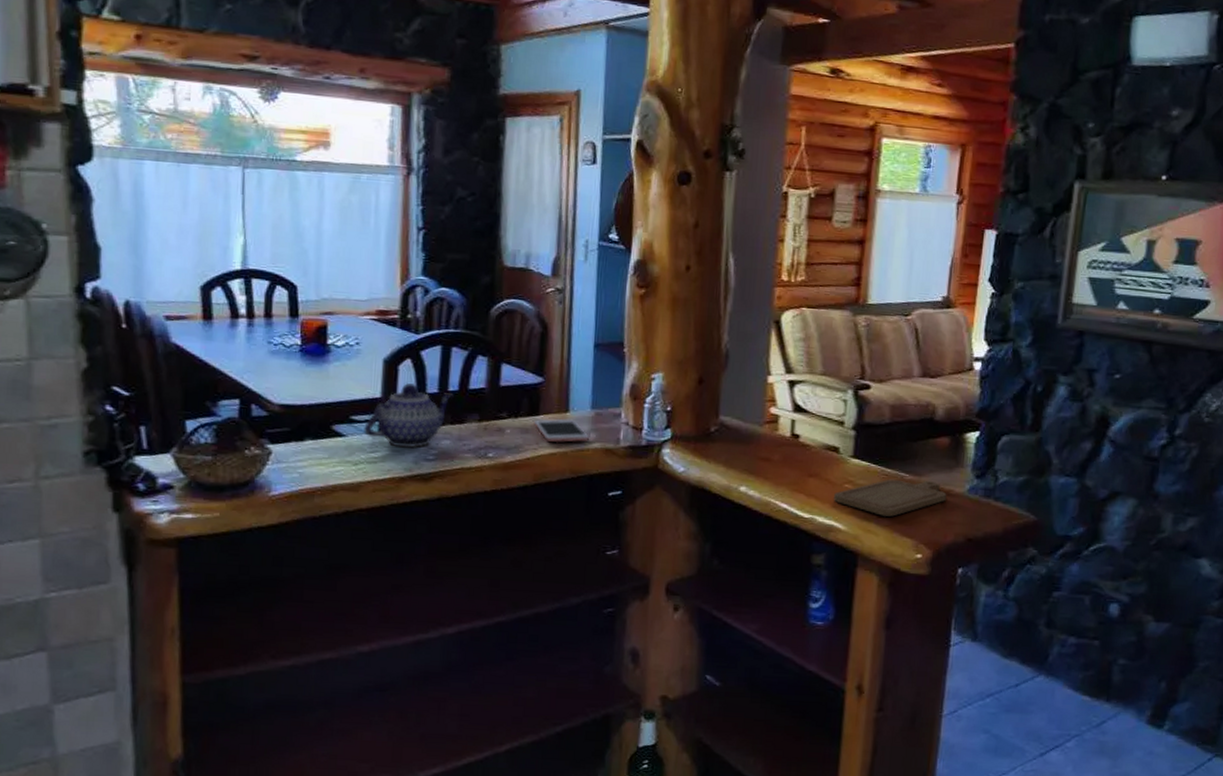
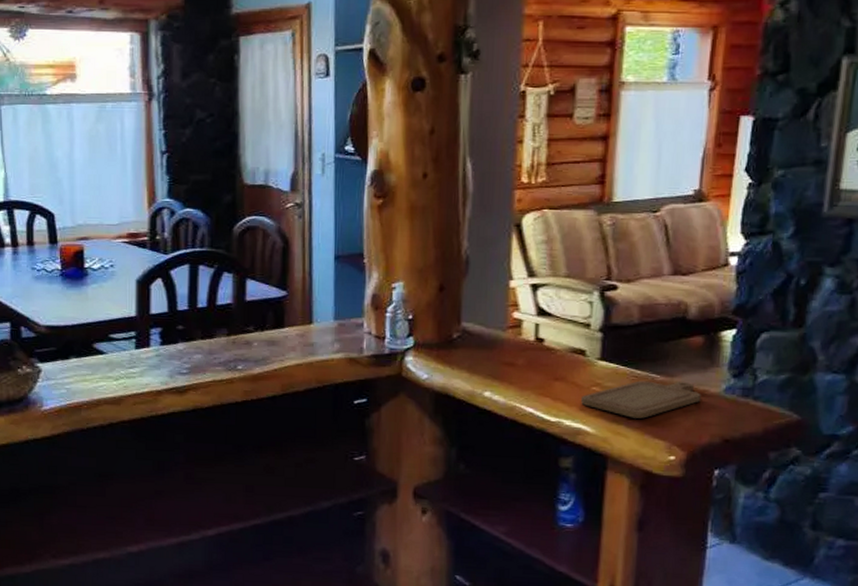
teapot: present [364,382,454,448] -> none [122,301,203,363]
cell phone: present [533,418,589,443] -> none [279,330,333,354]

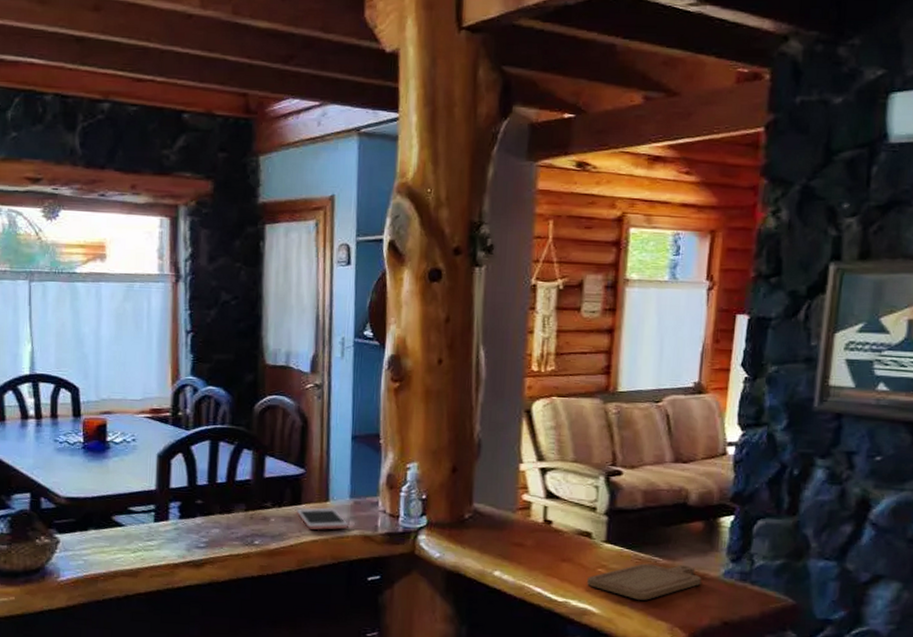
cell phone: none [279,330,333,354] -> present [296,507,348,531]

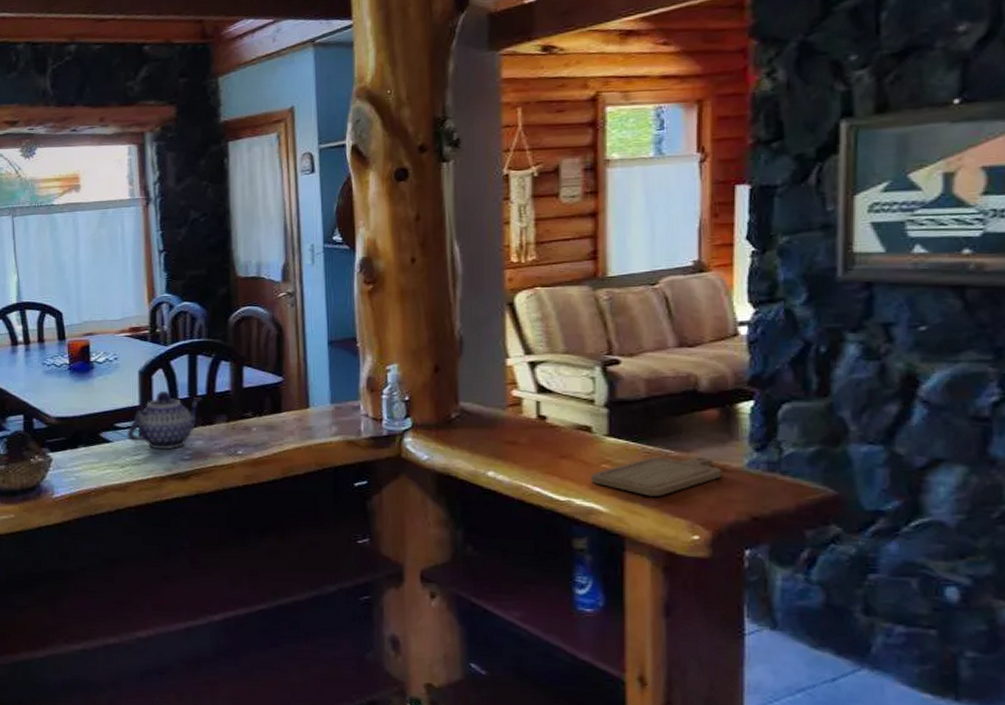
teapot: none [141,475,222,536] -> present [127,390,202,450]
cell phone: present [296,507,348,531] -> none [277,414,331,438]

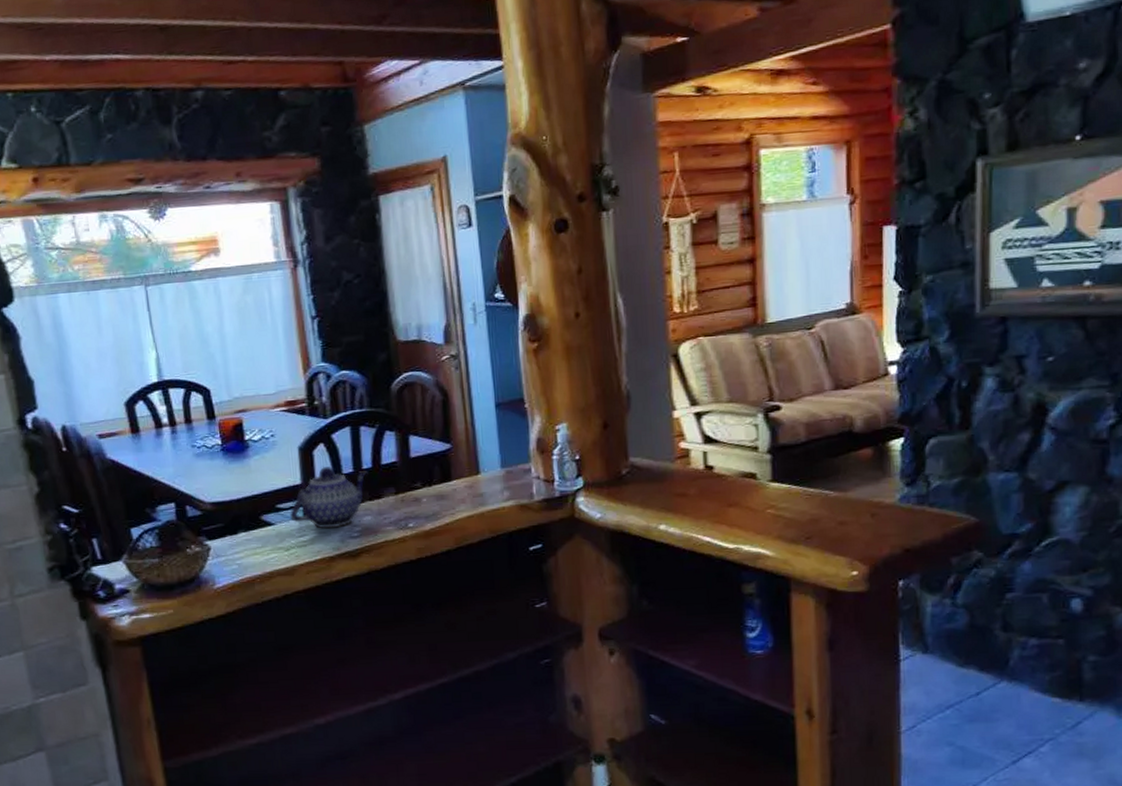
chopping board: present [591,456,722,496] -> none [757,494,877,537]

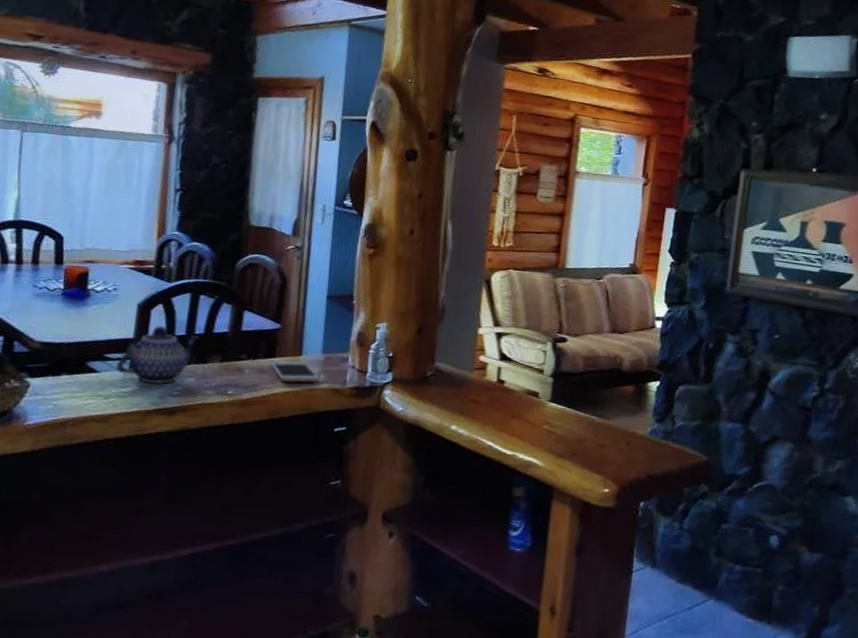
cell phone: none [447,480,503,506] -> present [270,361,319,383]

